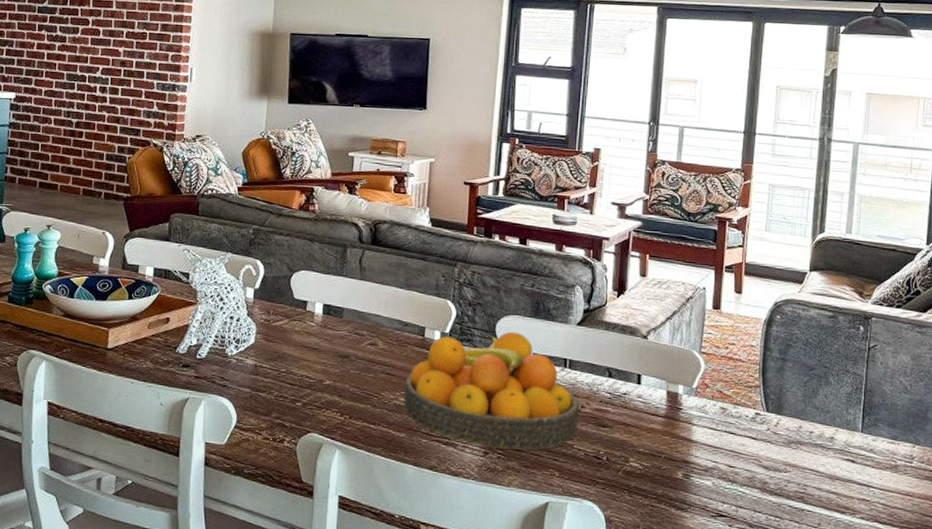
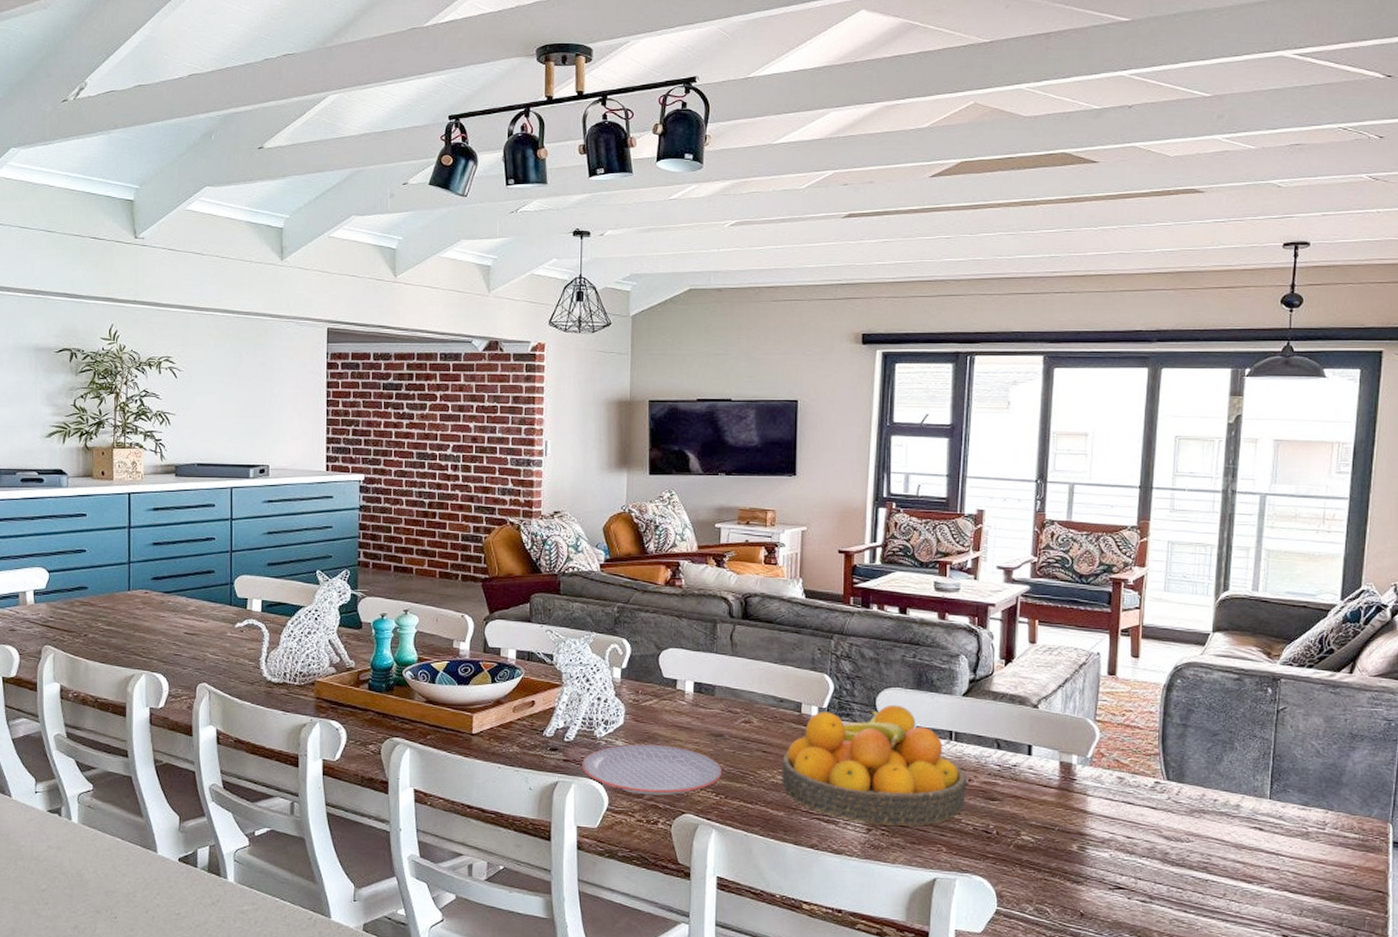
plate: none [212,362,348,414] -> present [582,743,723,796]

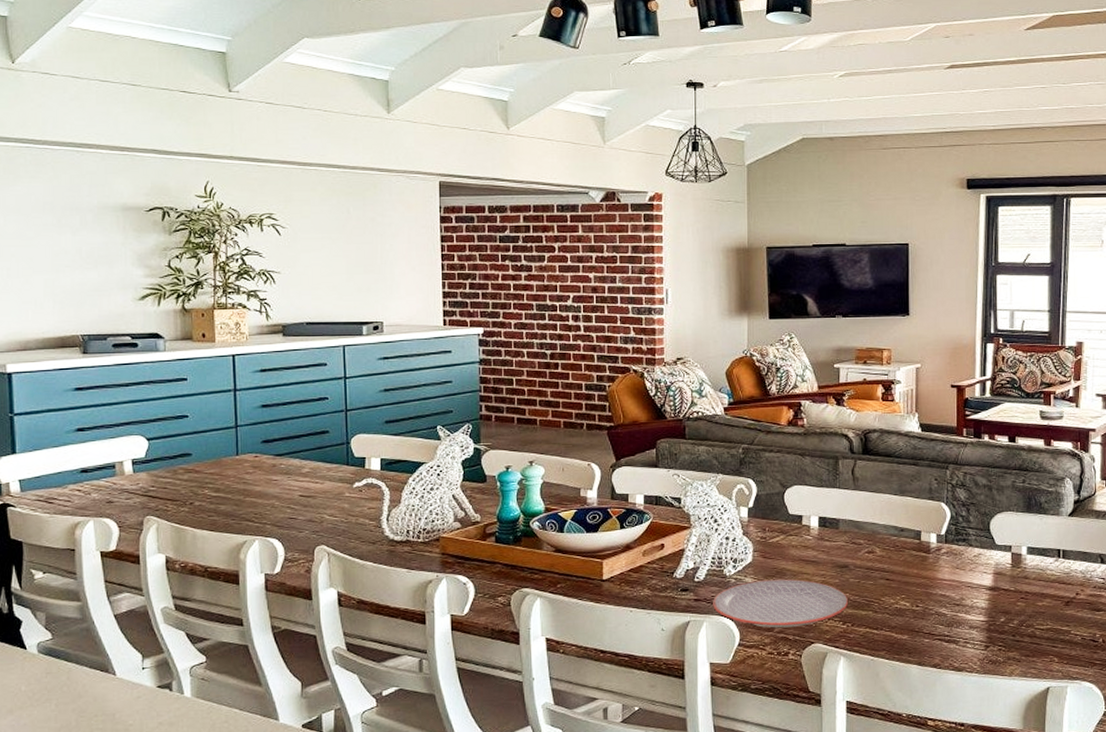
fruit bowl: present [782,704,968,826] -> none [905,528,1075,641]

